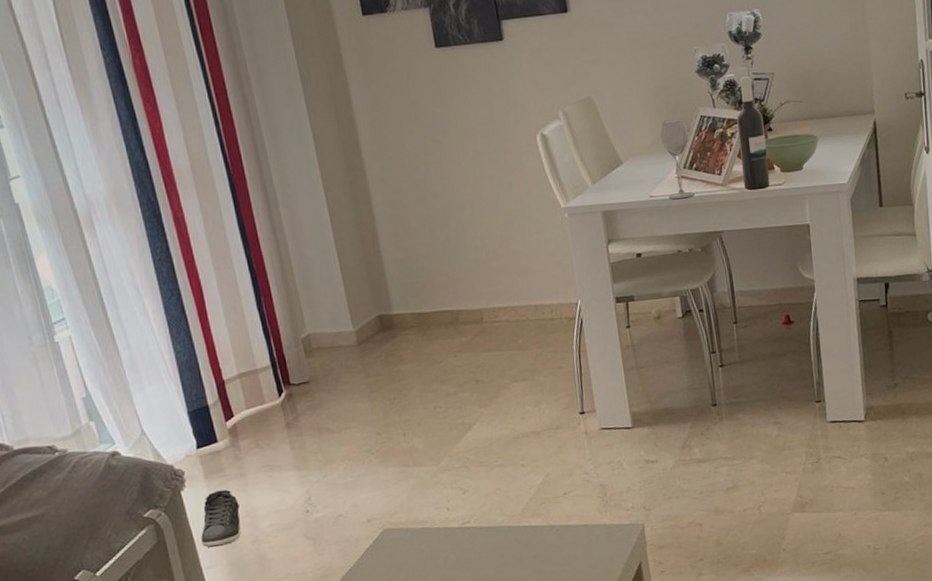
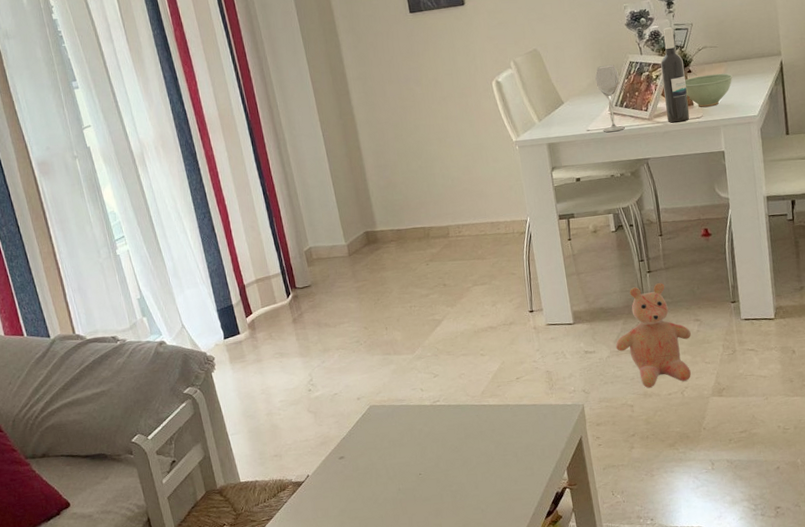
shoe: present [201,489,241,548] -> none [227,372,258,418]
stuffed animal: none [681,379,770,504] -> present [615,283,691,388]

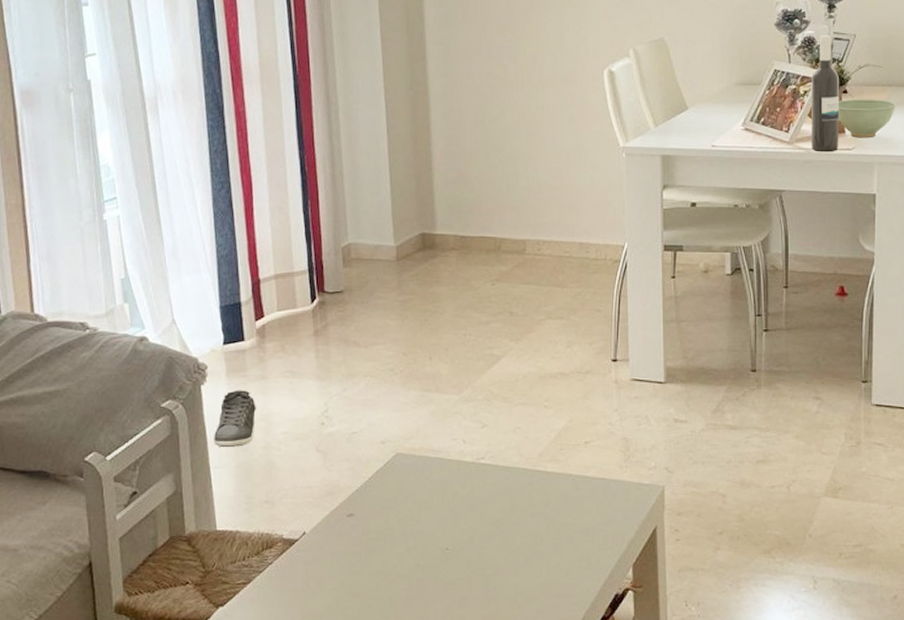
shoe: none [227,372,258,418] -> present [214,390,256,447]
wineglass: present [594,64,625,133] -> none [729,69,760,152]
stuffed animal: present [615,283,691,388] -> none [713,346,808,476]

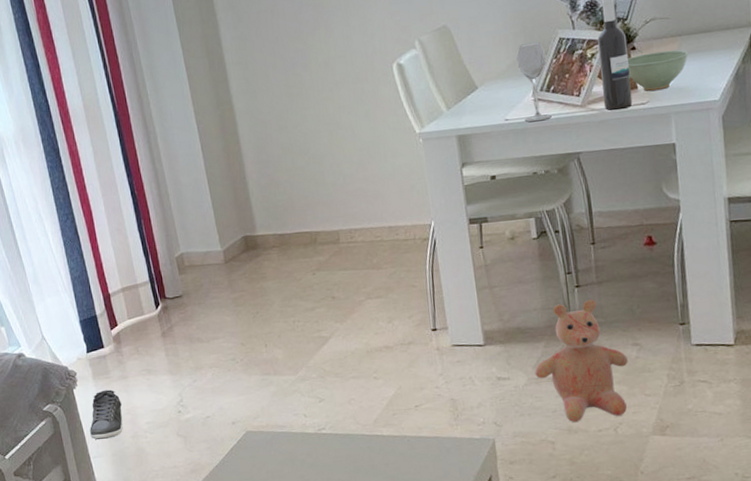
stuffed animal: none [713,346,808,476] -> present [534,299,628,423]
wineglass: none [729,69,760,152] -> present [515,41,552,123]

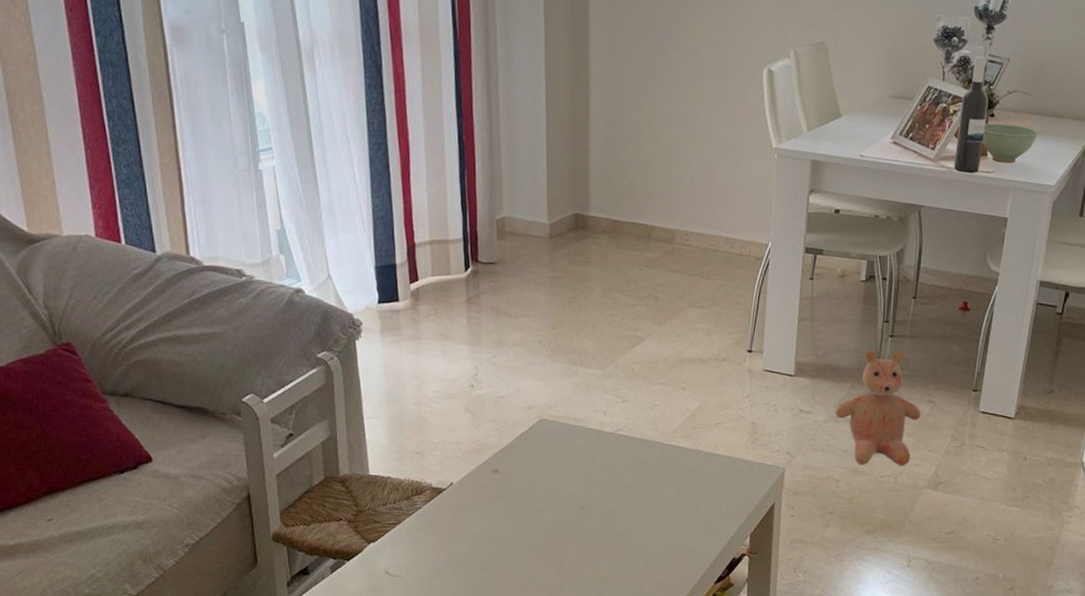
shoe: present [90,389,123,440] -> none [367,347,409,401]
wineglass: present [515,41,552,123] -> none [878,82,913,166]

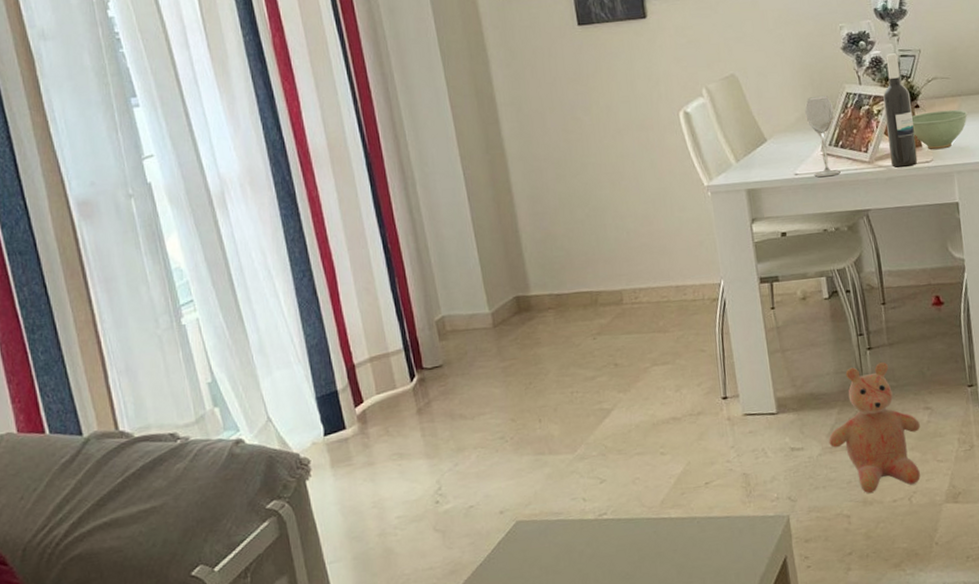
wineglass: none [878,82,913,166] -> present [804,95,841,178]

